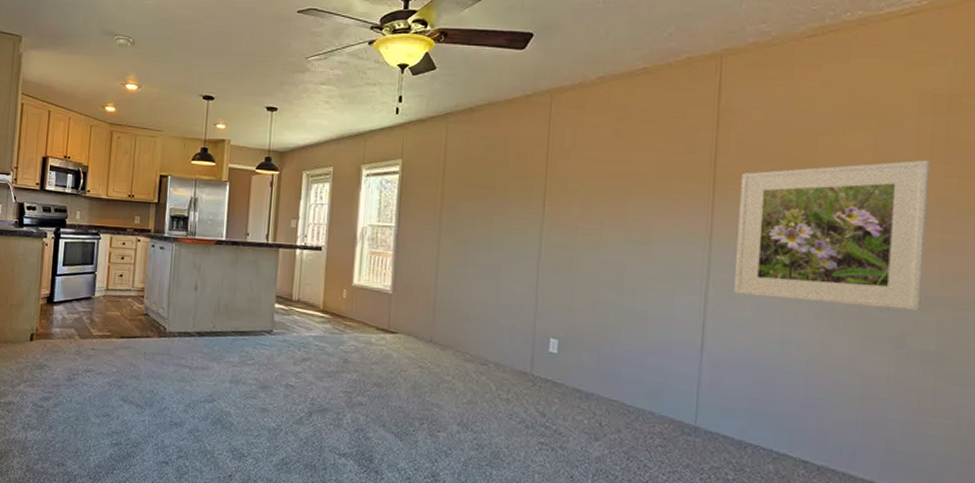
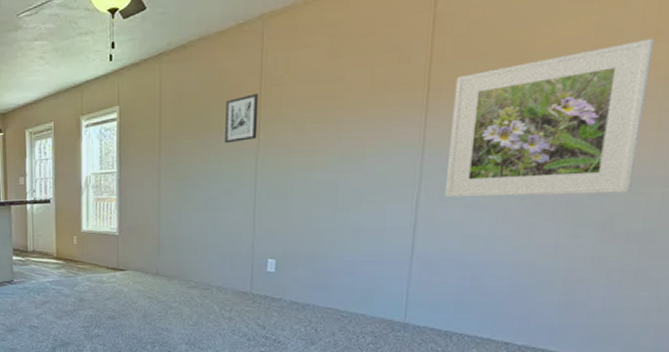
wall art: none [509,164,545,211] -> present [225,94,259,144]

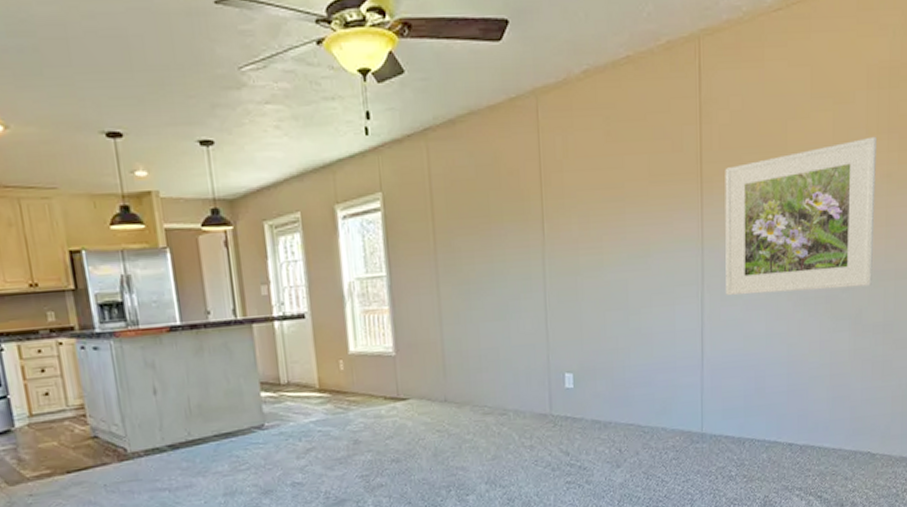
wall art: present [225,94,259,144] -> none [505,181,542,240]

